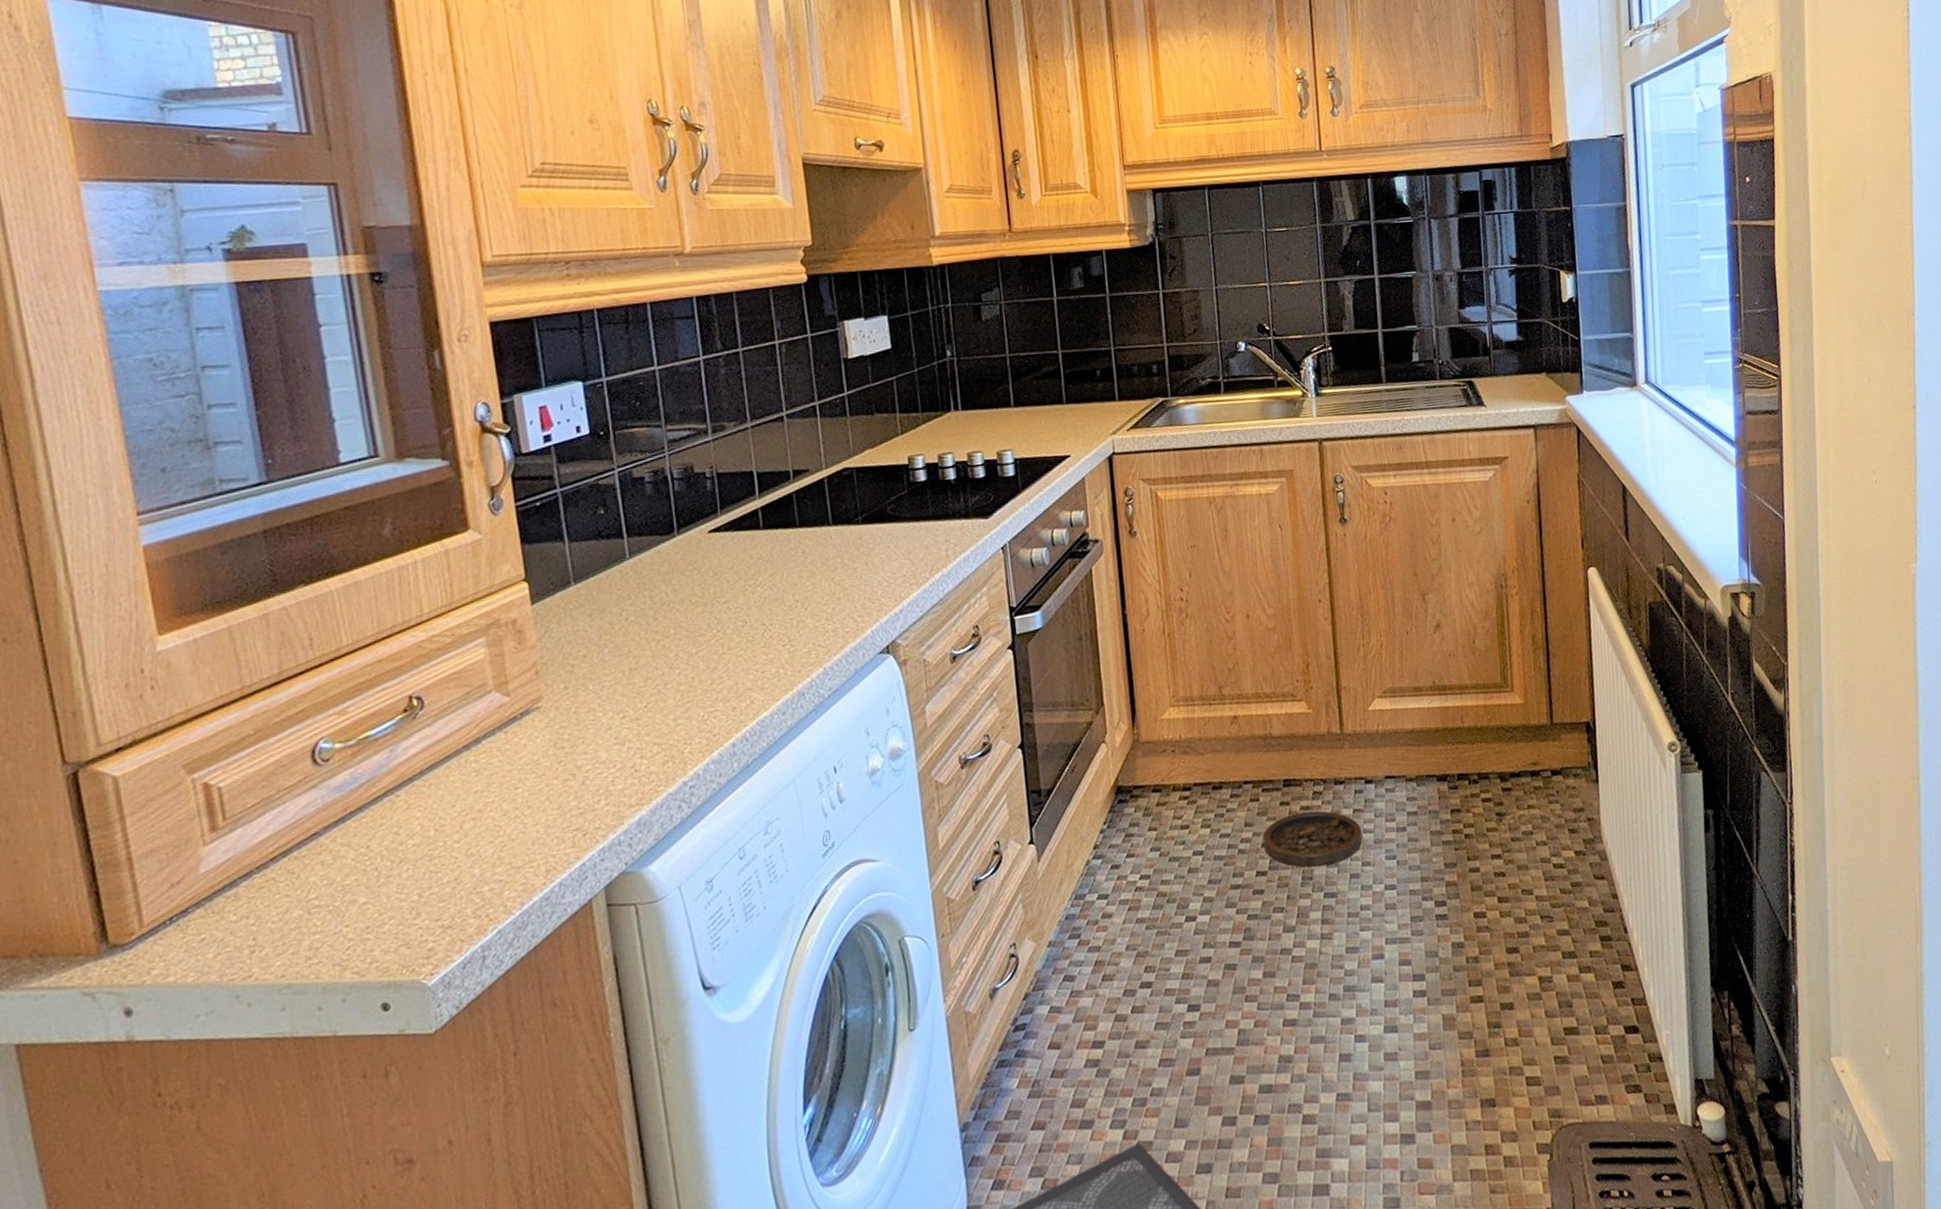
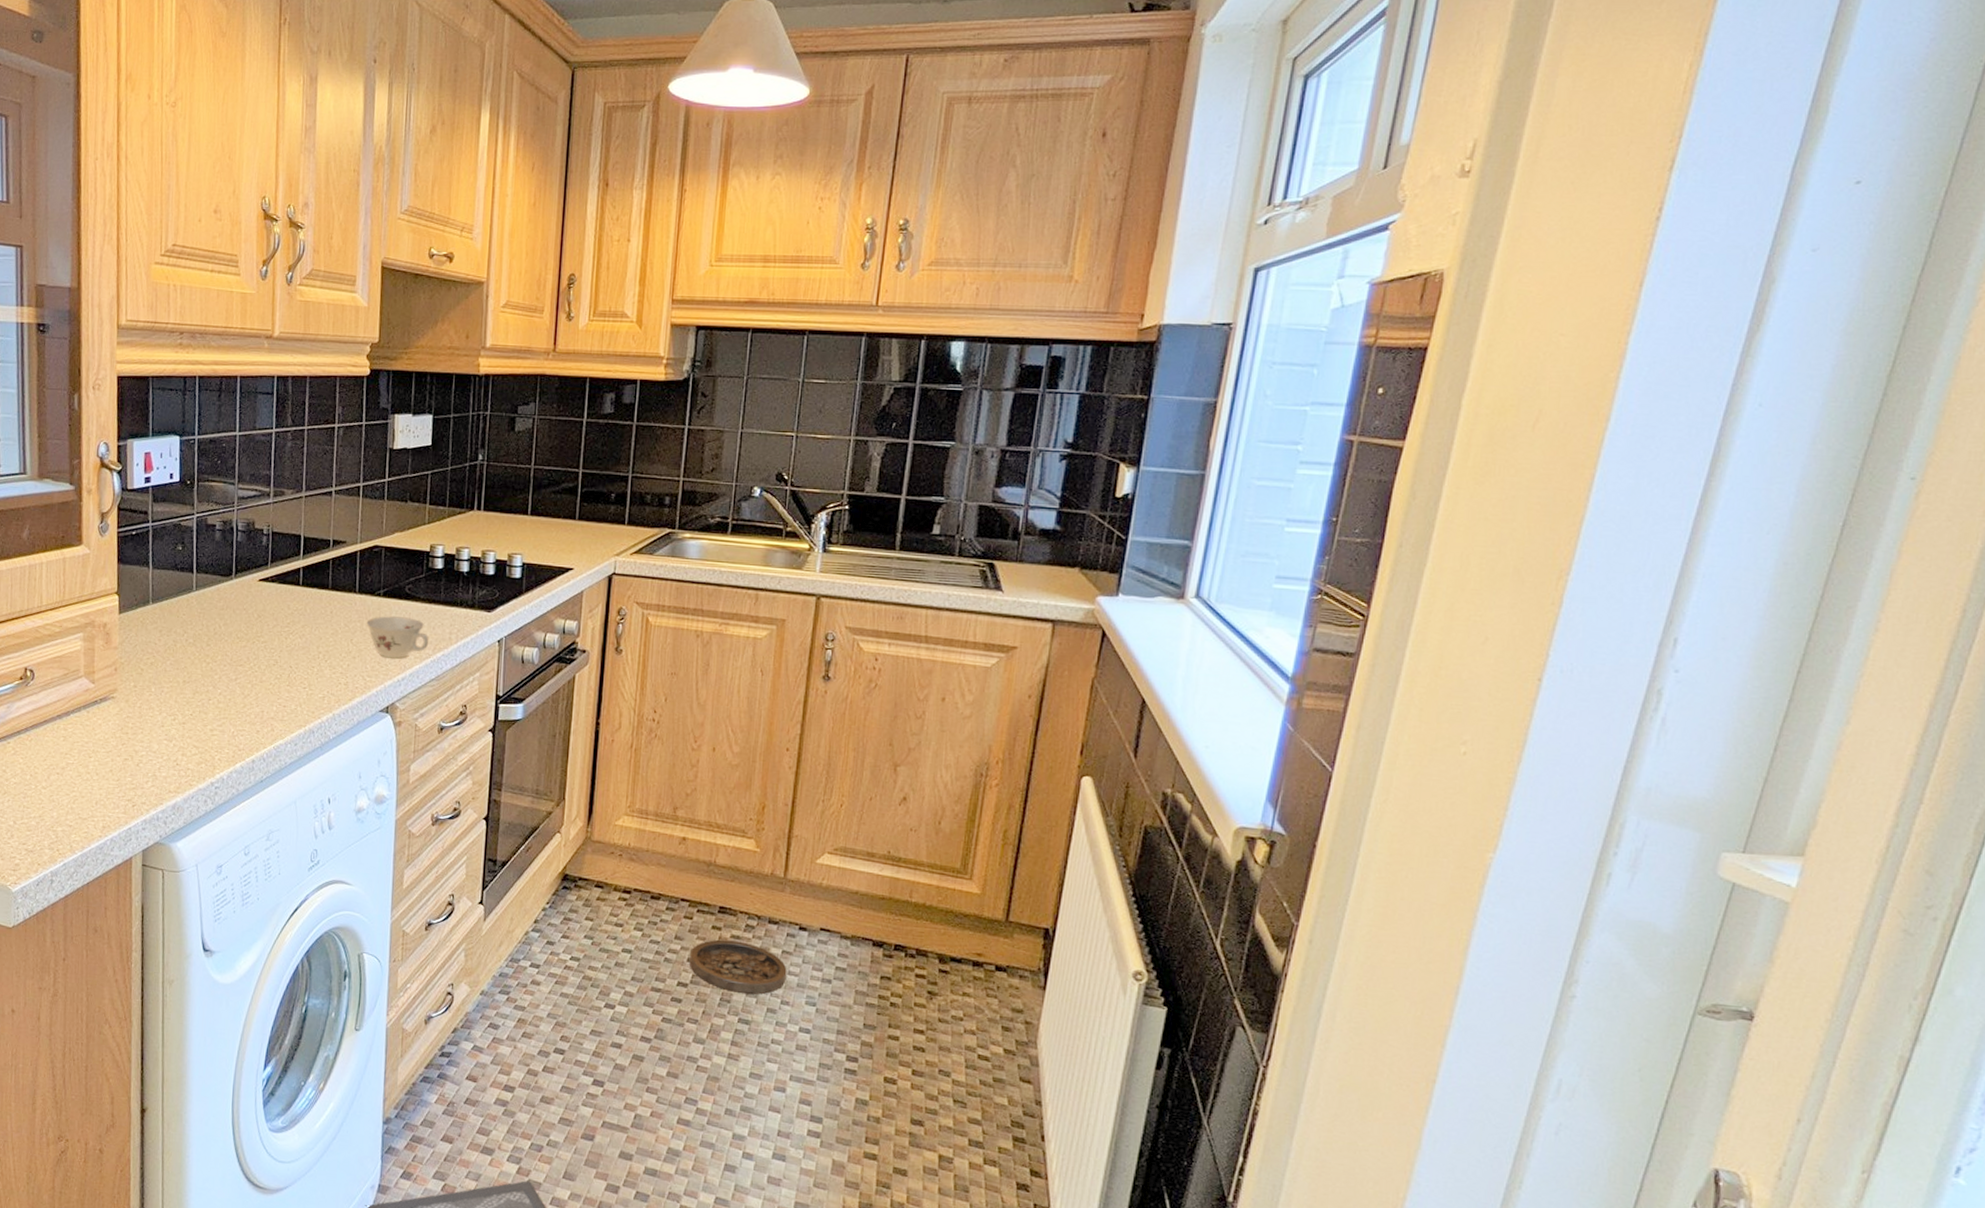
teacup: none [847,541,924,593] -> present [366,616,429,660]

